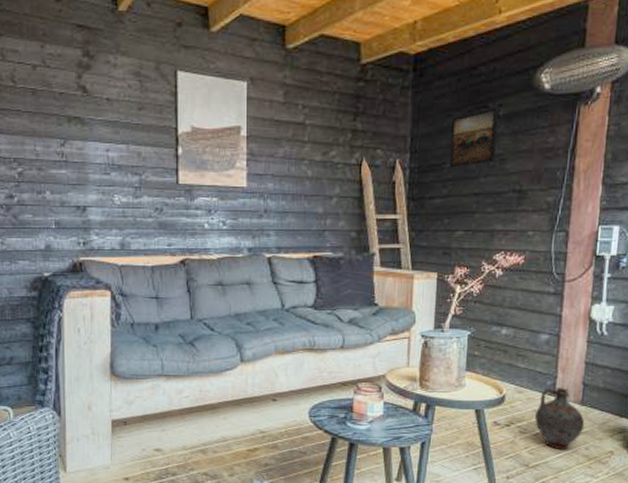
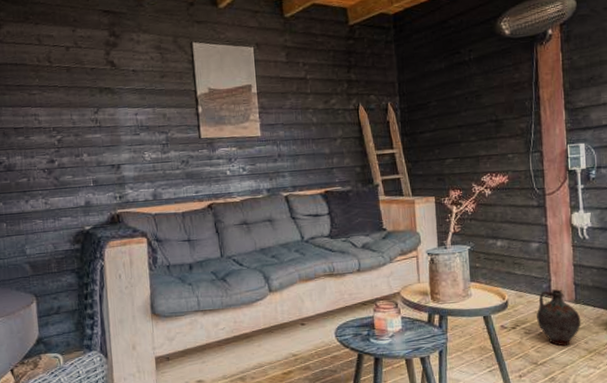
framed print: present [449,107,498,168] -> none [431,52,472,106]

